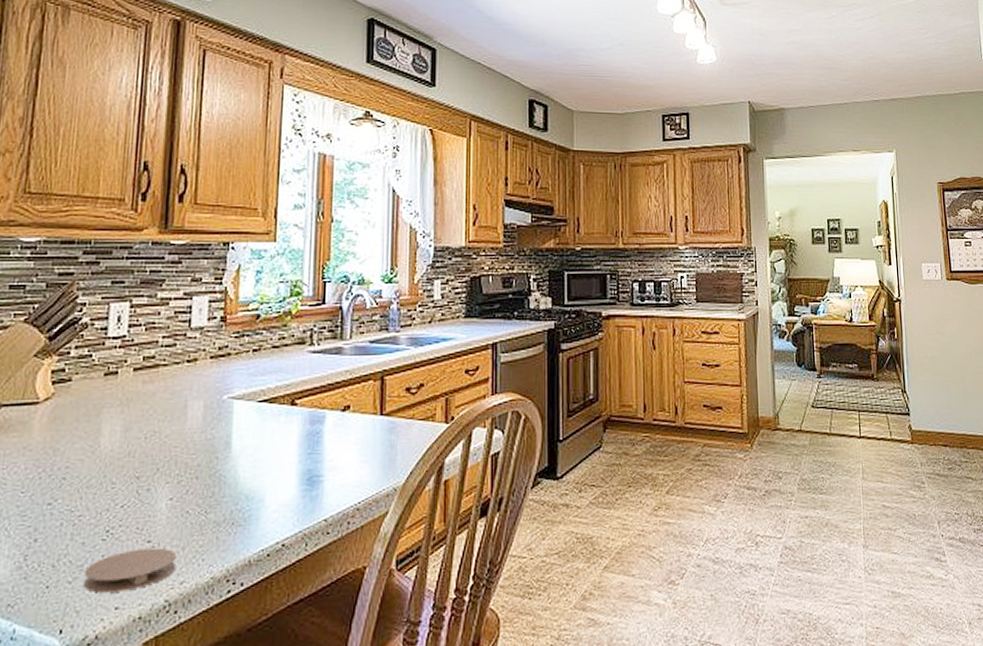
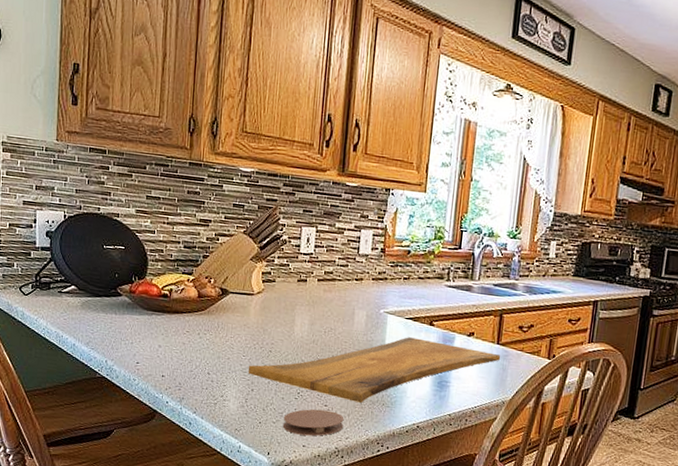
cutting board: none [28,425,387,528] -> present [247,337,501,403]

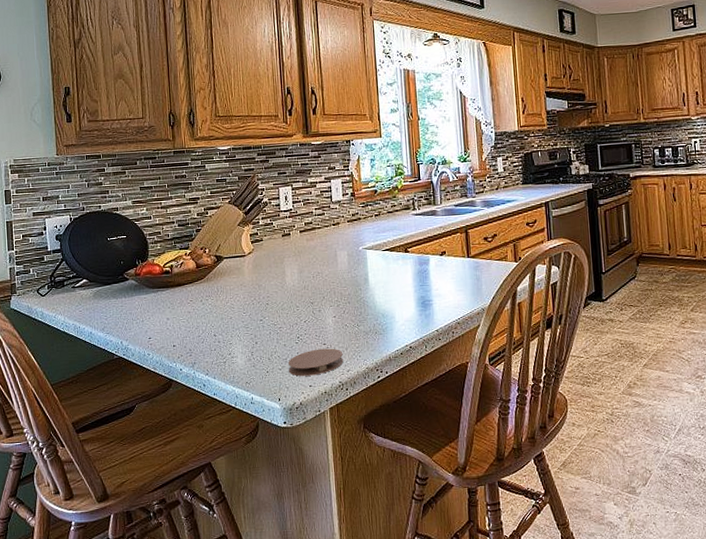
cutting board: present [247,337,501,403] -> none [249,266,473,336]

